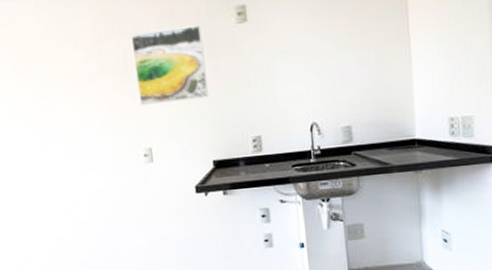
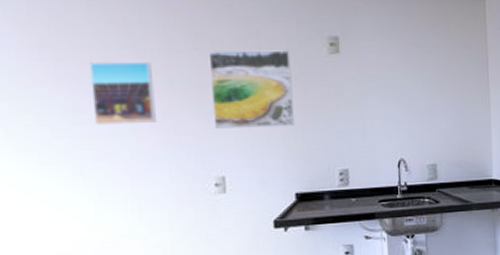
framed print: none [41,51,94,109] -> present [89,61,156,125]

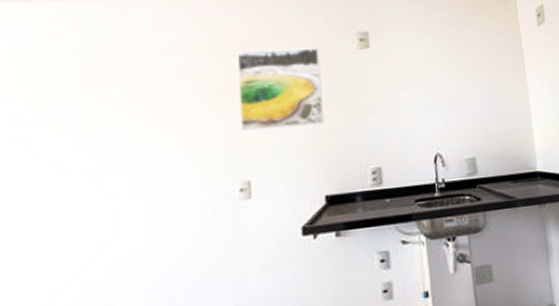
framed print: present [89,61,156,125] -> none [116,66,181,132]

